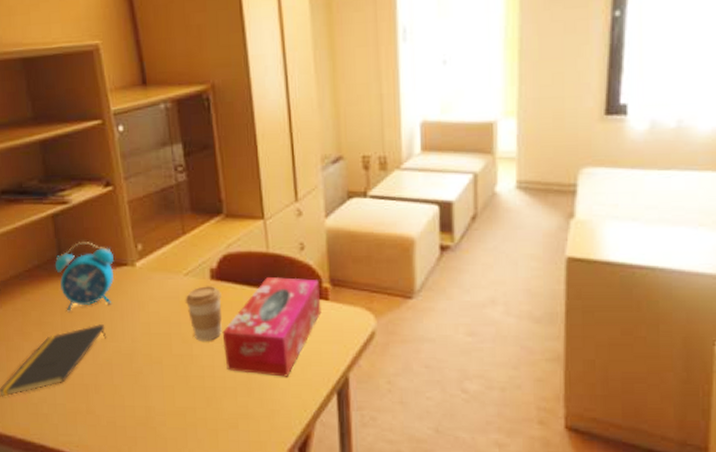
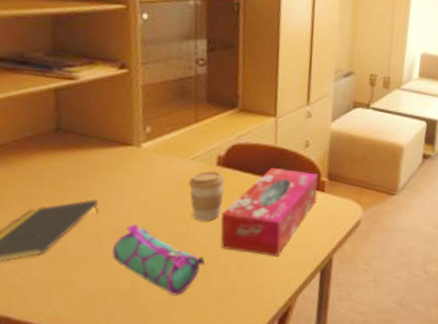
alarm clock: present [54,242,114,313] -> none [50,118,119,186]
pencil case: none [124,347,213,423] -> present [112,223,205,296]

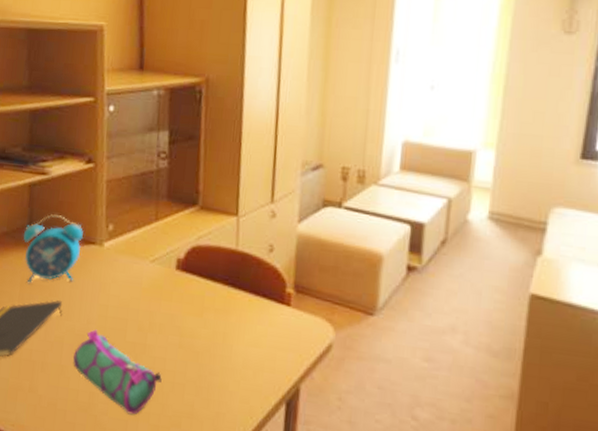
alarm clock: none [50,118,119,186] -> present [23,214,83,285]
coffee cup: present [188,171,226,222] -> none [147,275,185,333]
tissue box: present [220,168,318,257] -> none [178,275,283,380]

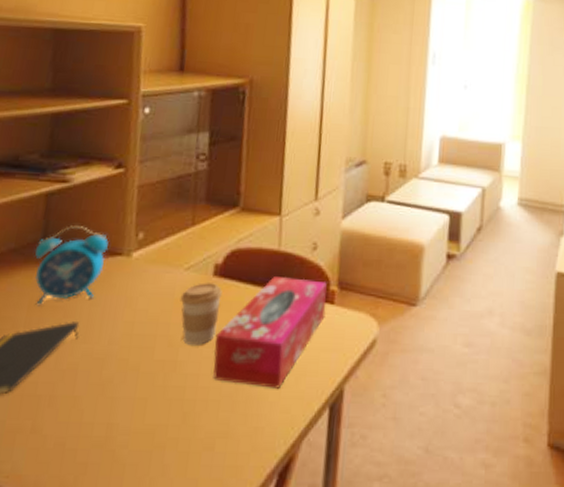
pencil case: present [73,329,162,415] -> none [88,350,194,444]
coffee cup: none [147,275,185,333] -> present [180,283,223,345]
tissue box: none [178,275,283,380] -> present [213,277,327,389]

